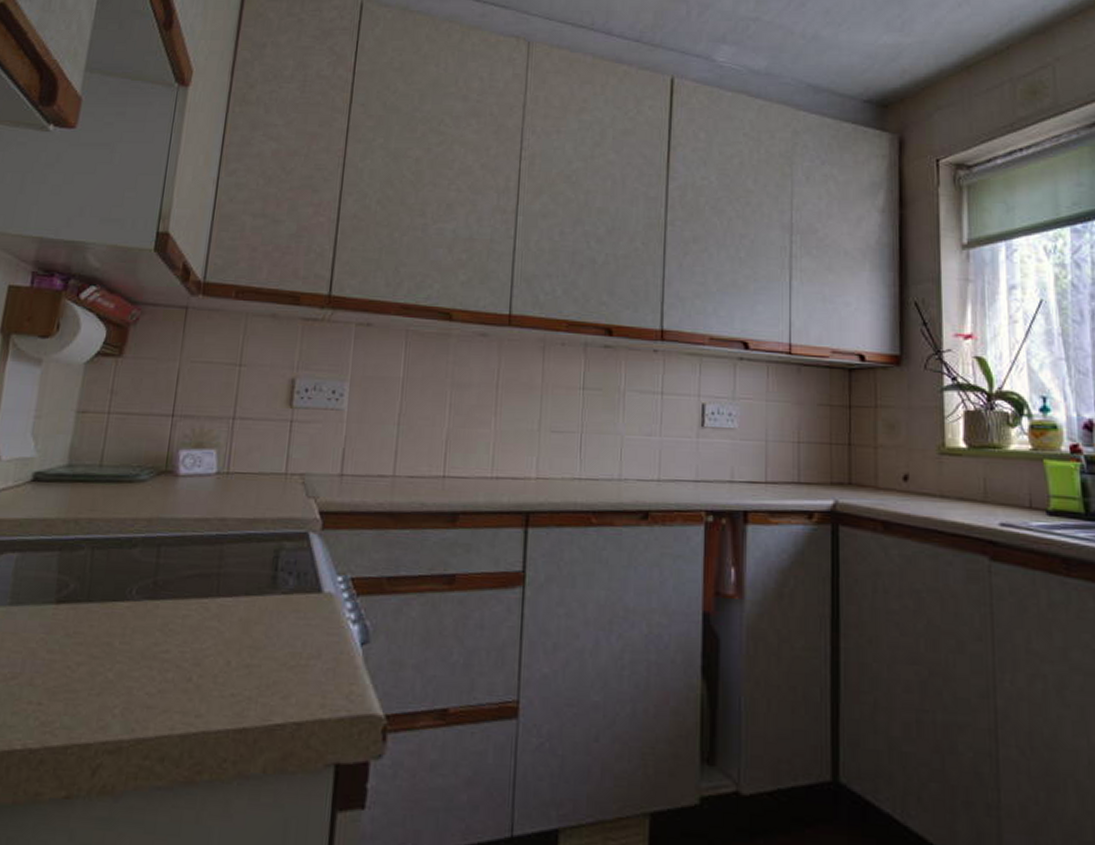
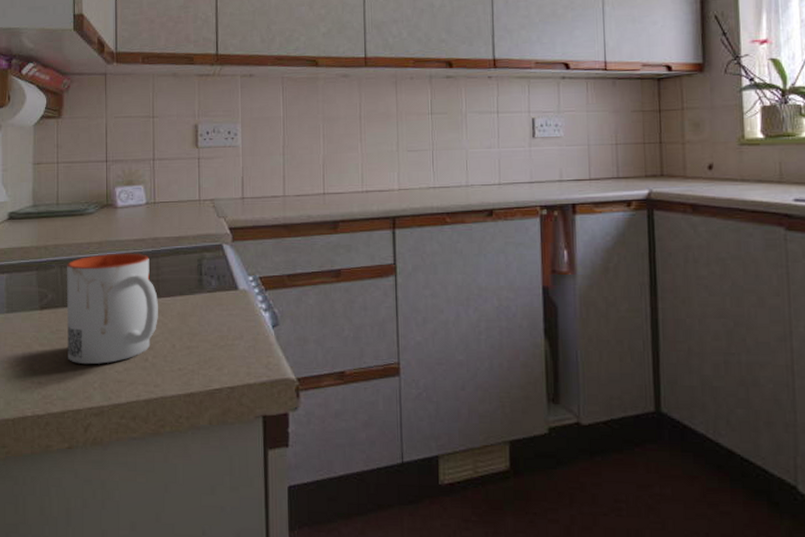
mug: none [83,535,216,682] -> present [67,253,158,365]

